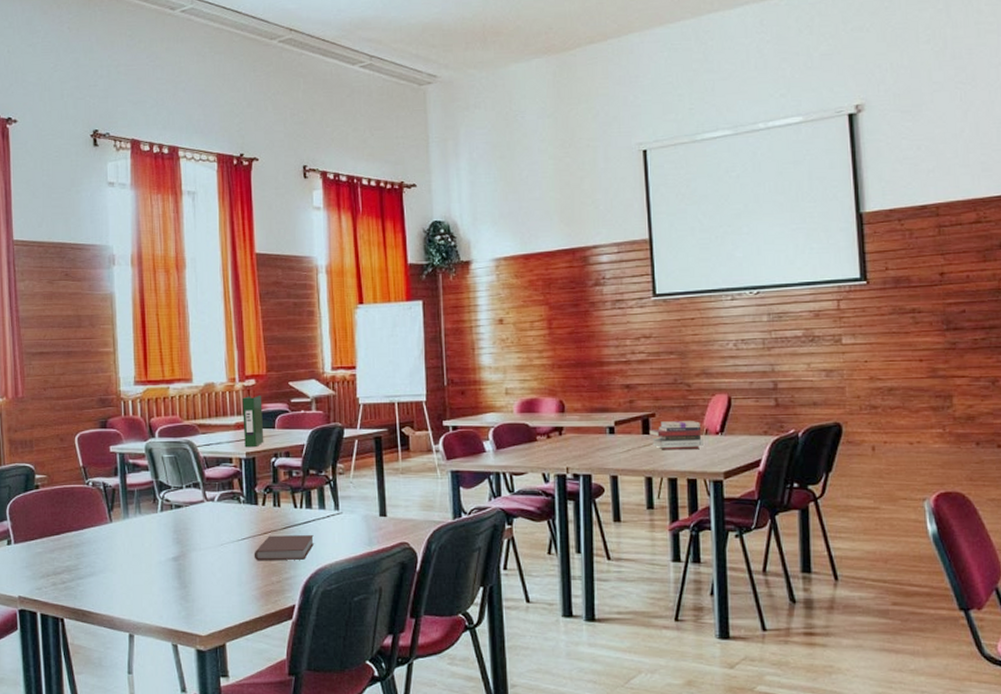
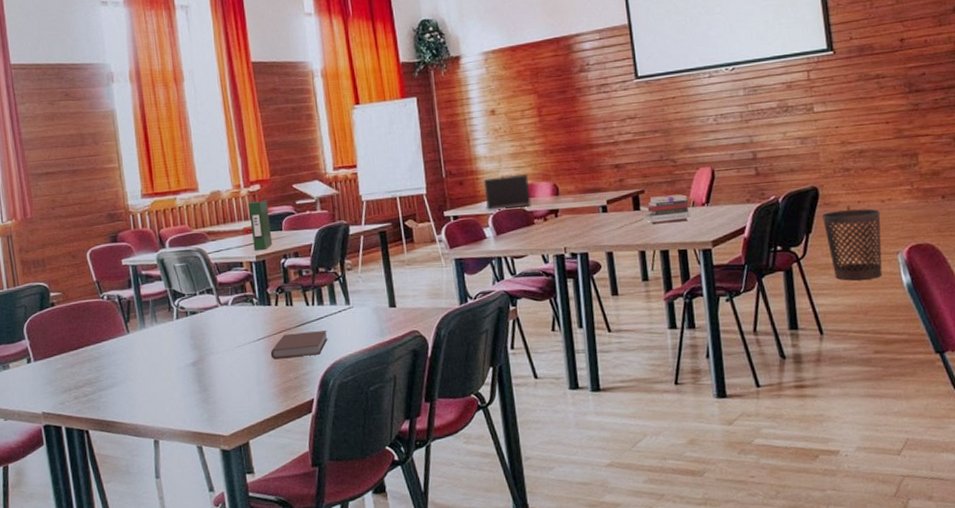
laptop computer: none [486,387,535,424] -> present [483,174,531,211]
trash bin: none [845,450,908,526] -> present [822,208,882,281]

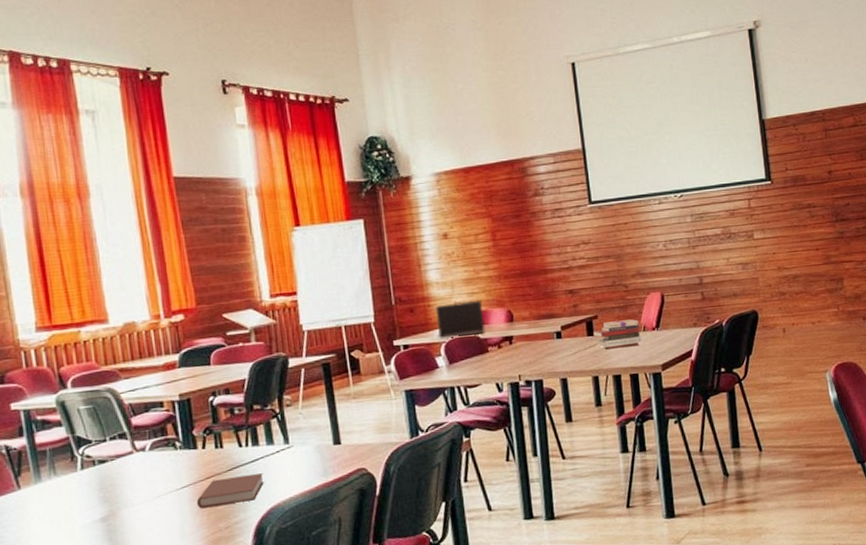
binder: present [248,199,273,251] -> none [170,330,199,389]
trash bin: present [822,208,882,281] -> none [761,330,813,399]

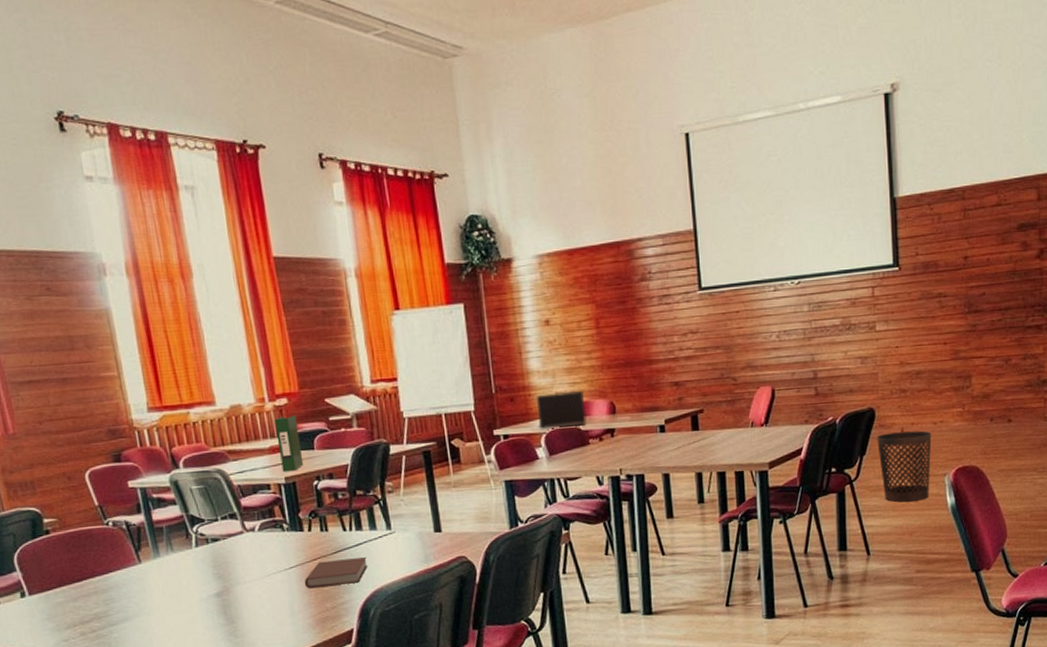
binder: none [170,330,199,389] -> present [275,414,304,472]
books: present [593,319,642,350] -> none [698,414,750,445]
trash bin: none [761,330,813,399] -> present [877,430,932,502]

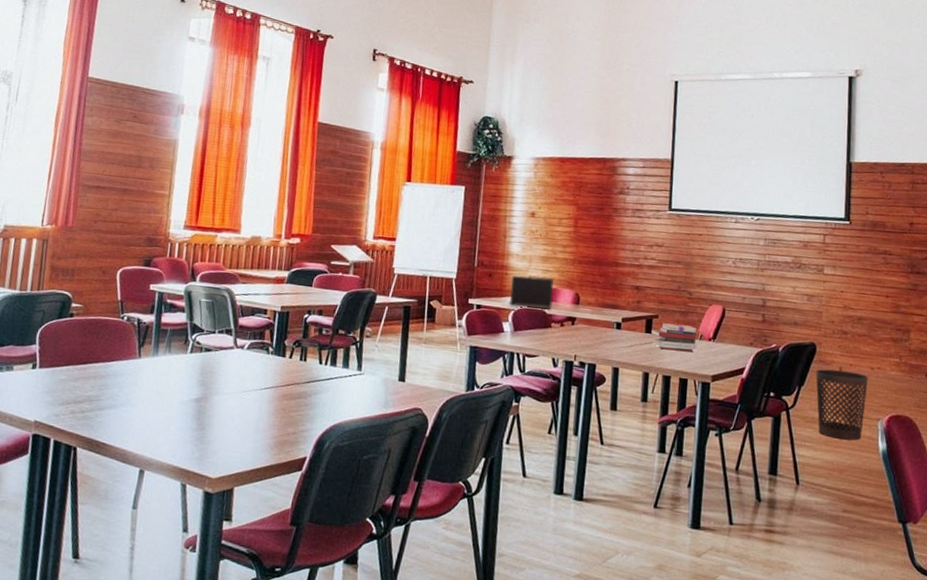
binder: present [275,414,304,472] -> none [281,253,304,303]
book: present [304,557,368,588] -> none [274,388,334,415]
books: none [698,414,750,445] -> present [651,323,697,353]

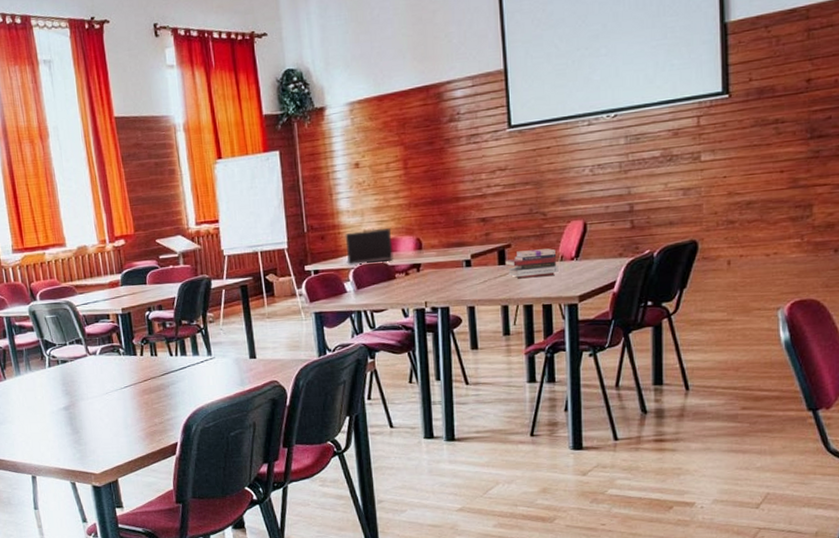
trash bin: present [816,369,868,440] -> none [700,263,763,337]

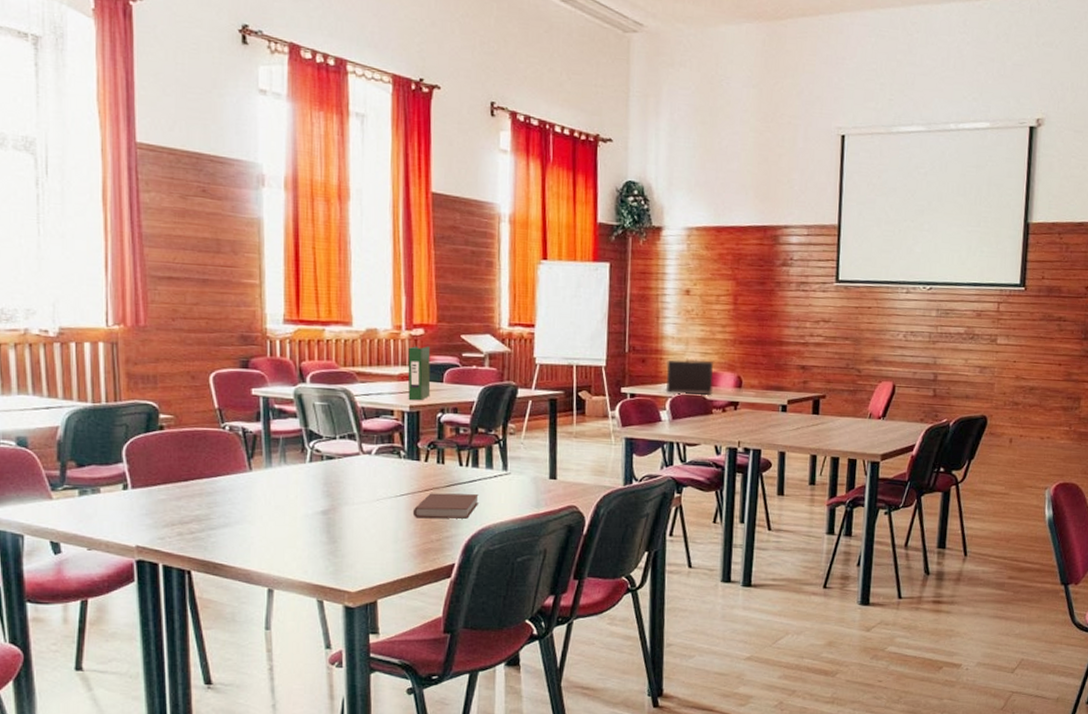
binder: none [114,253,138,304] -> present [407,345,431,401]
book: none [136,380,191,405] -> present [412,493,479,519]
books: present [505,248,559,279] -> none [818,403,867,432]

